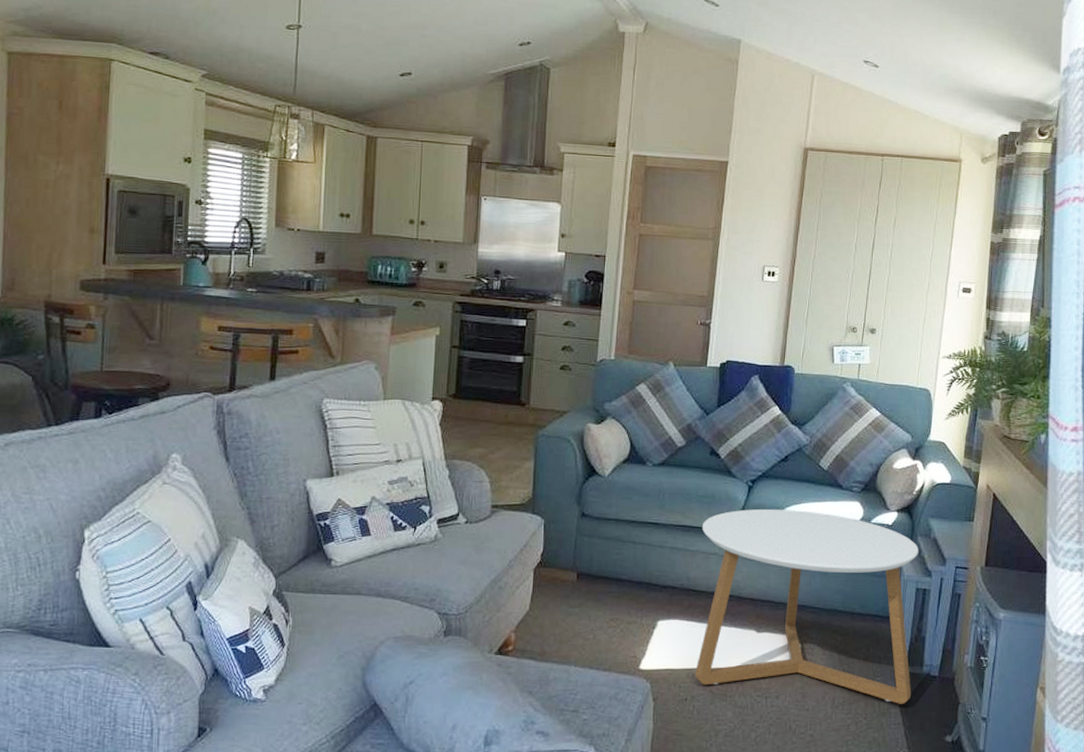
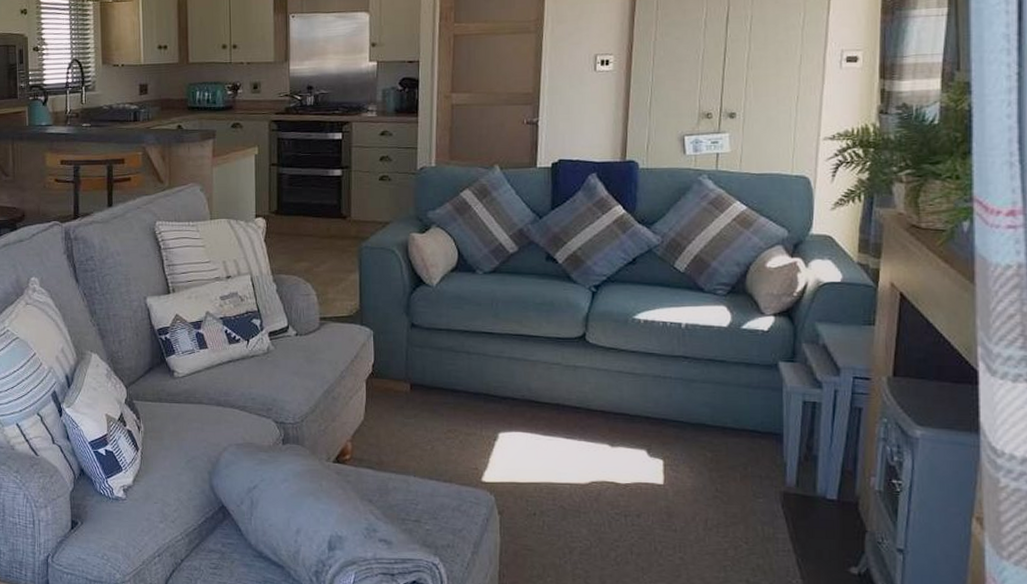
coffee table: present [695,508,918,704] -> none [542,315,803,529]

